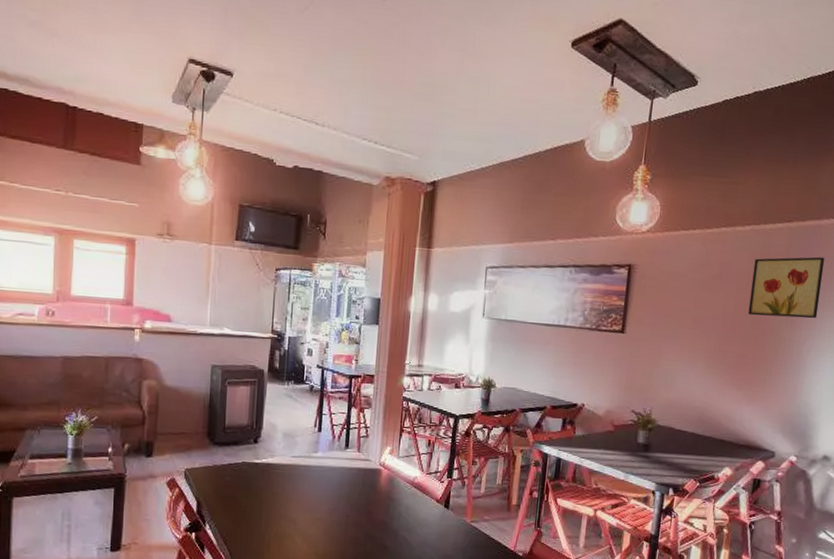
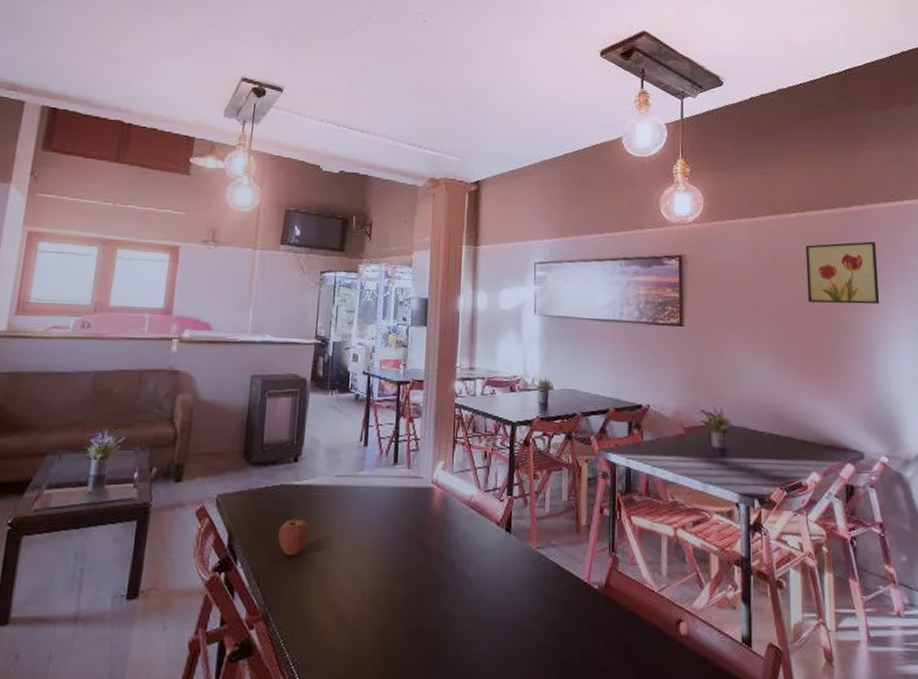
fruit: none [241,486,269,521] -> present [278,513,310,556]

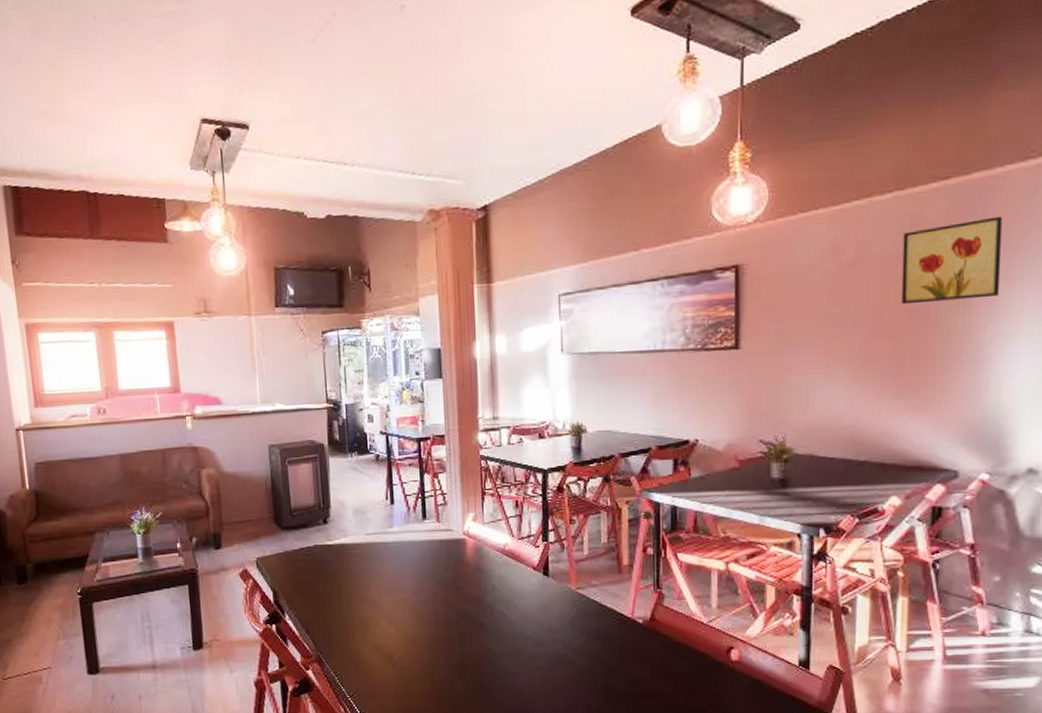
fruit: present [278,513,310,556] -> none [319,570,348,607]

